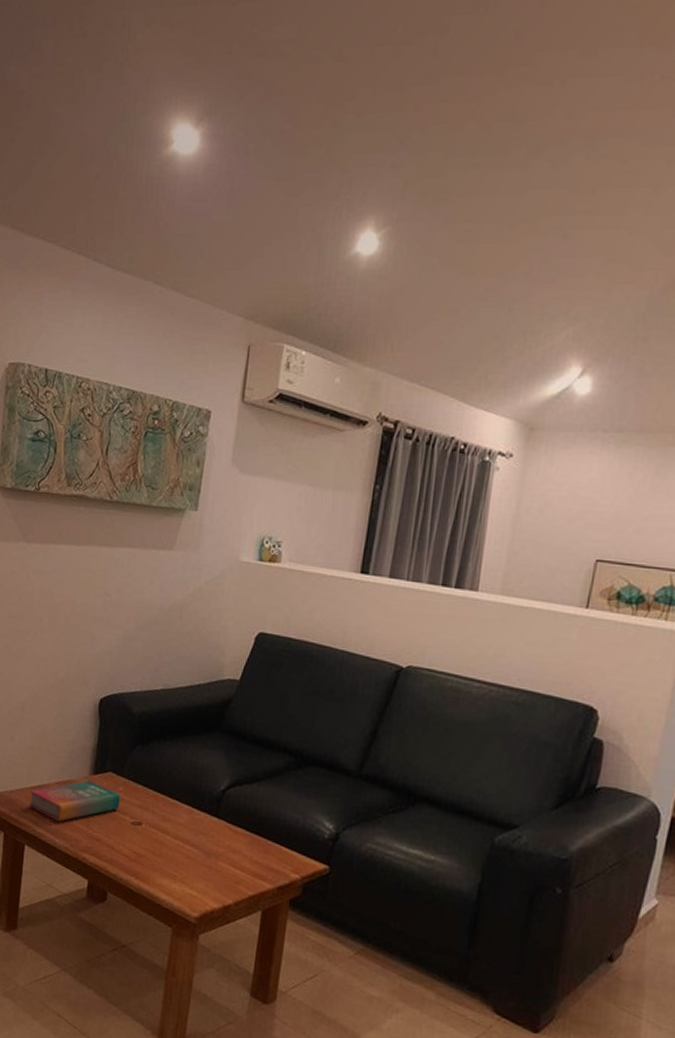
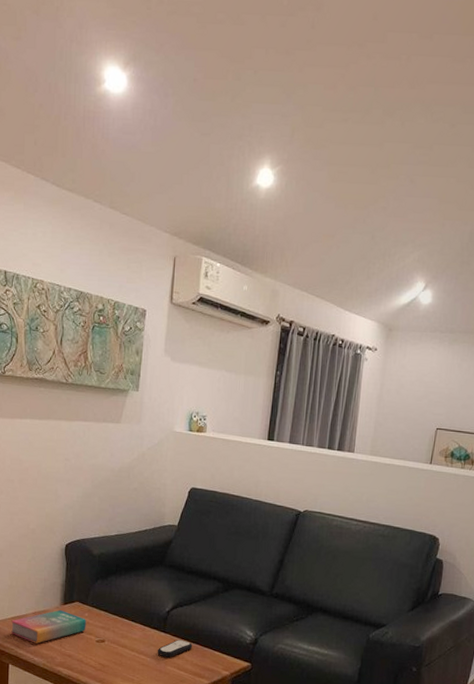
remote control: none [207,828,253,851] -> present [157,640,193,658]

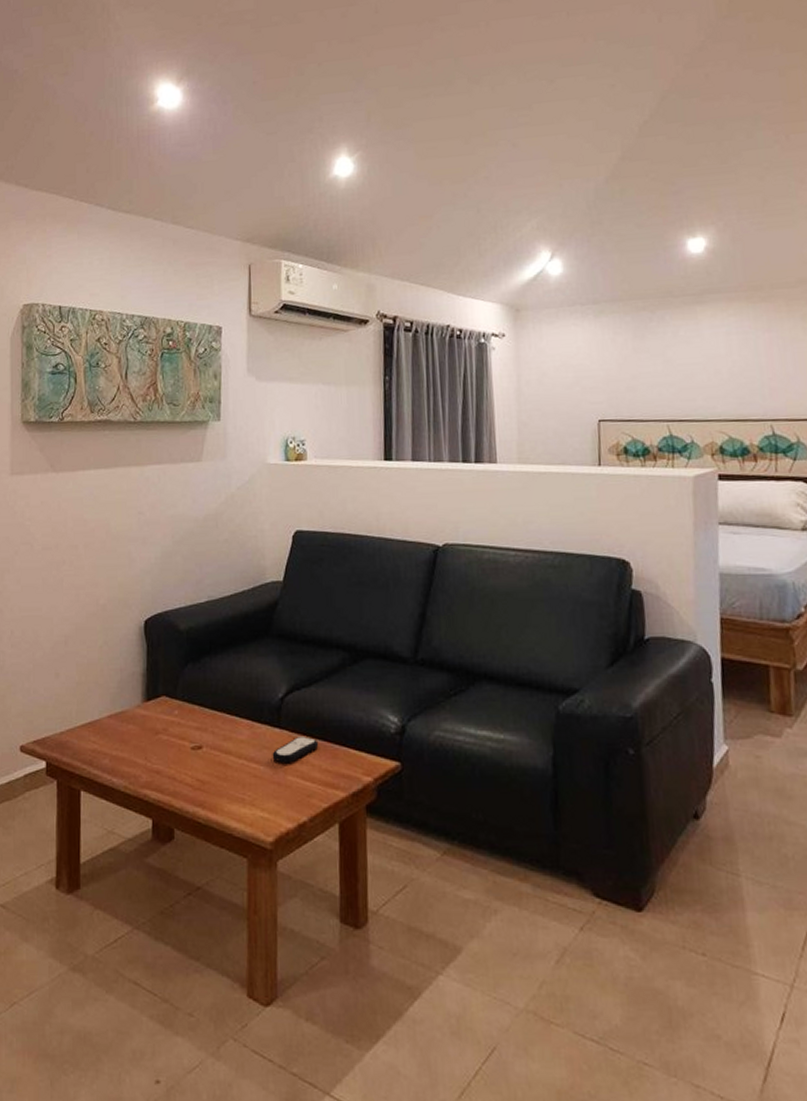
book: present [11,609,86,644] -> none [81,708,177,758]

